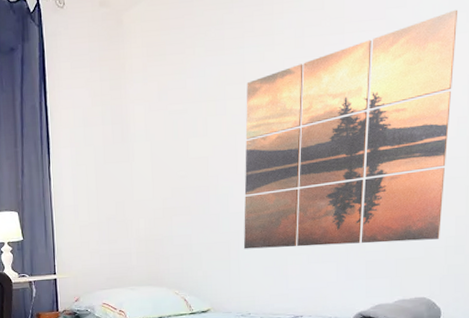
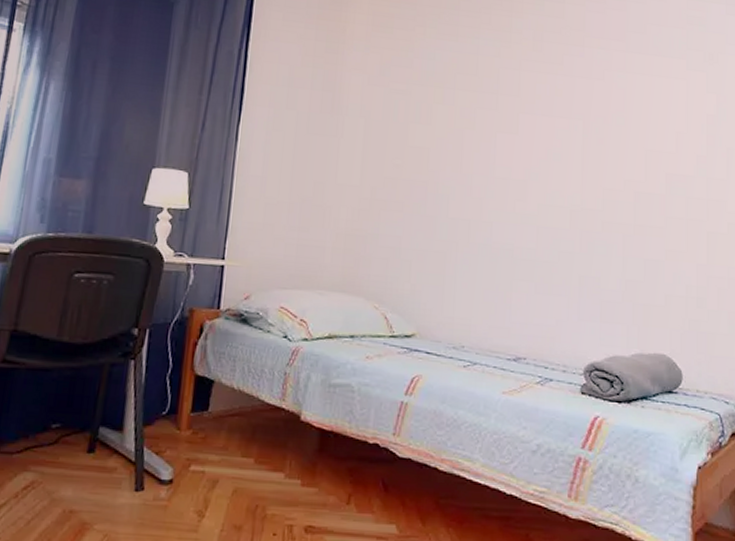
wall art: present [243,9,459,249] -> none [462,47,696,287]

